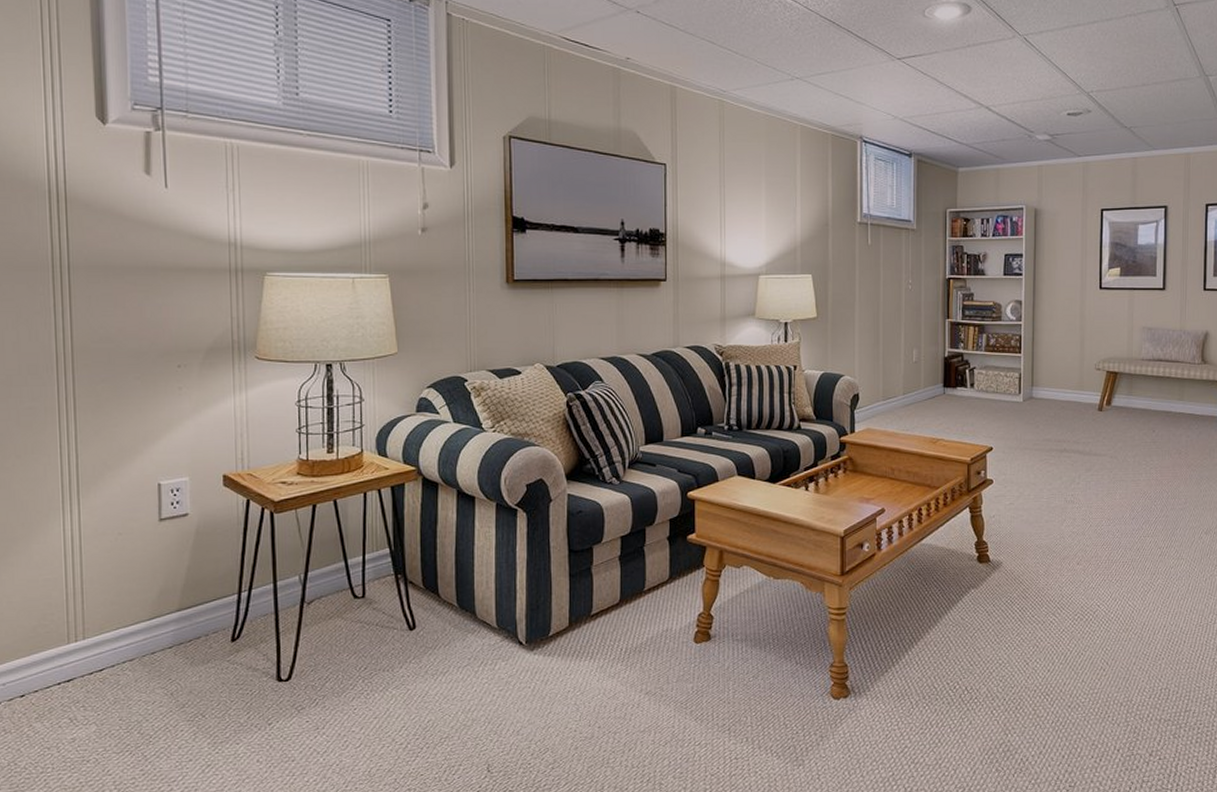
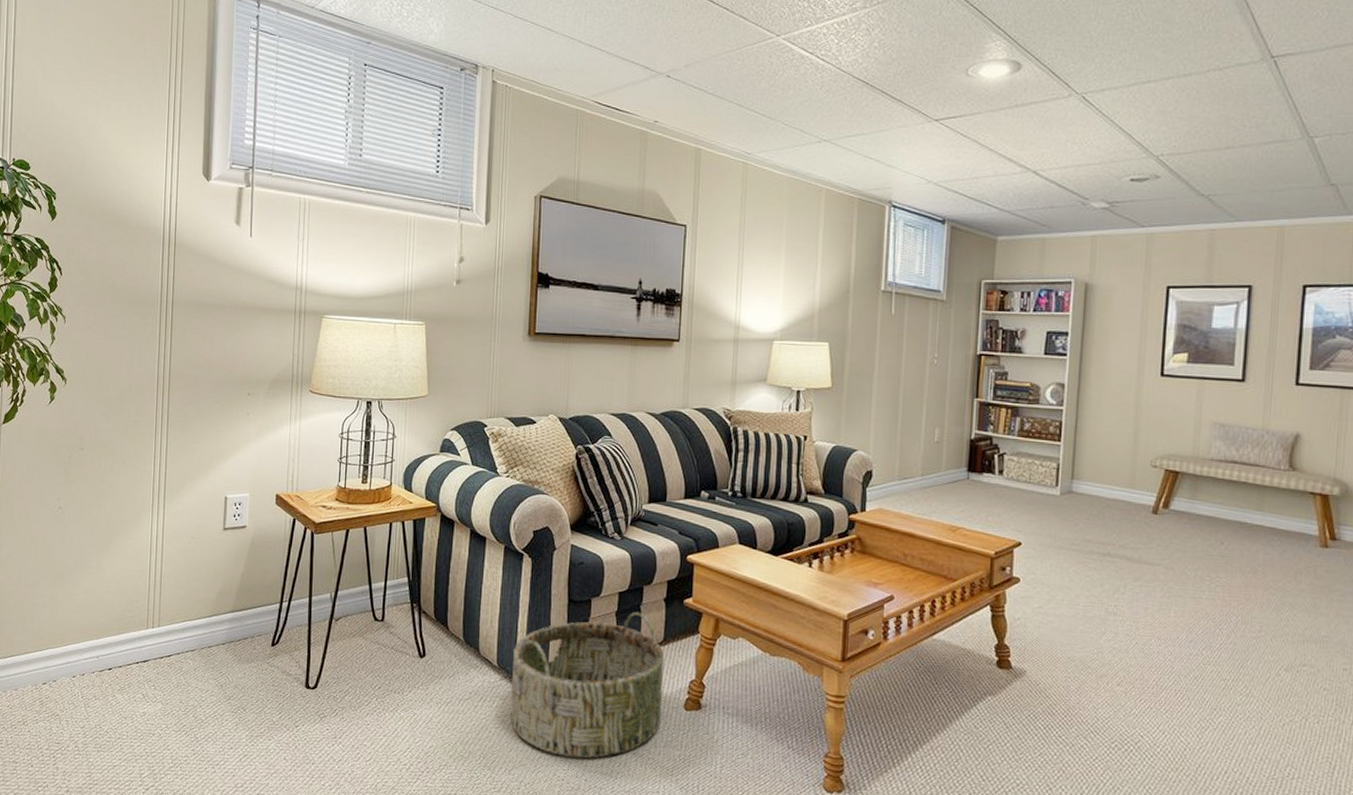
basket: none [514,553,672,708] -> present [510,611,665,758]

